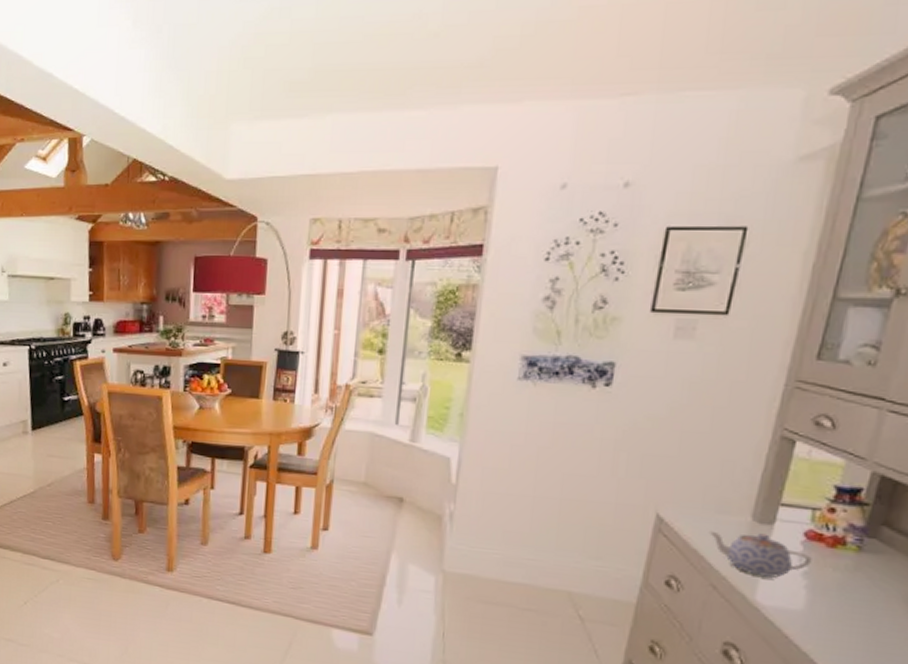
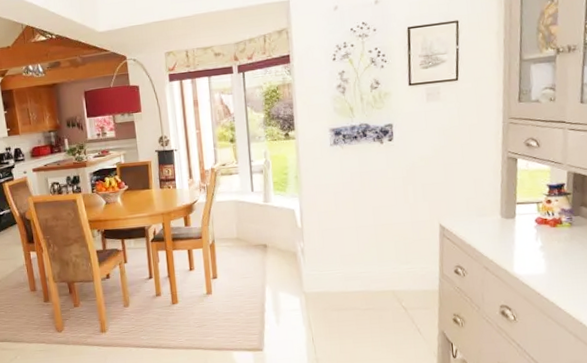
teapot: present [708,530,812,578] -> none [475,225,544,256]

